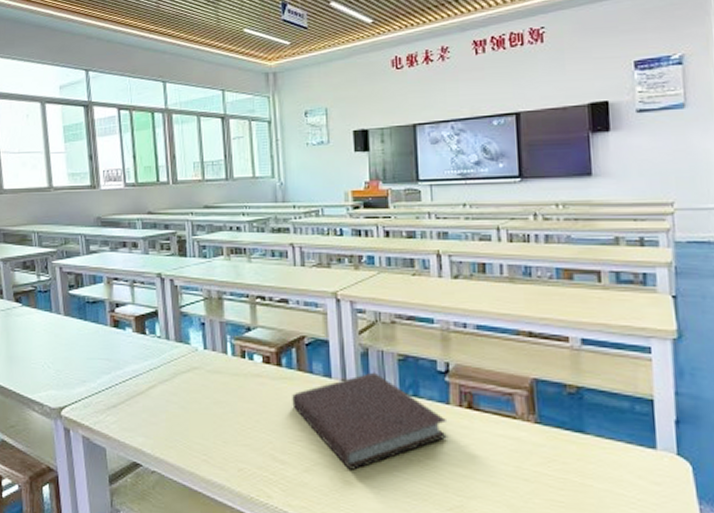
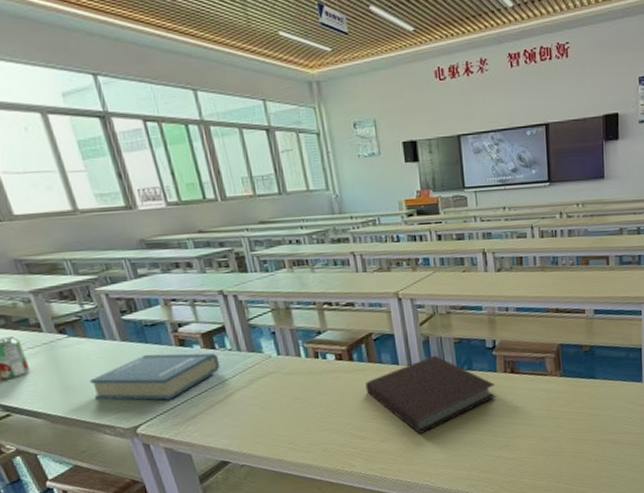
hardback book: none [30,332,148,383] -> present [89,352,220,400]

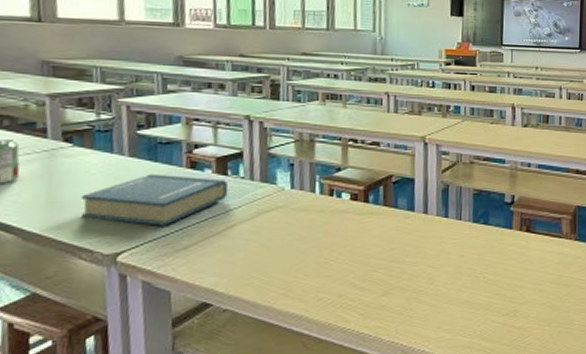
notebook: present [365,355,497,434] -> none [376,205,509,290]

